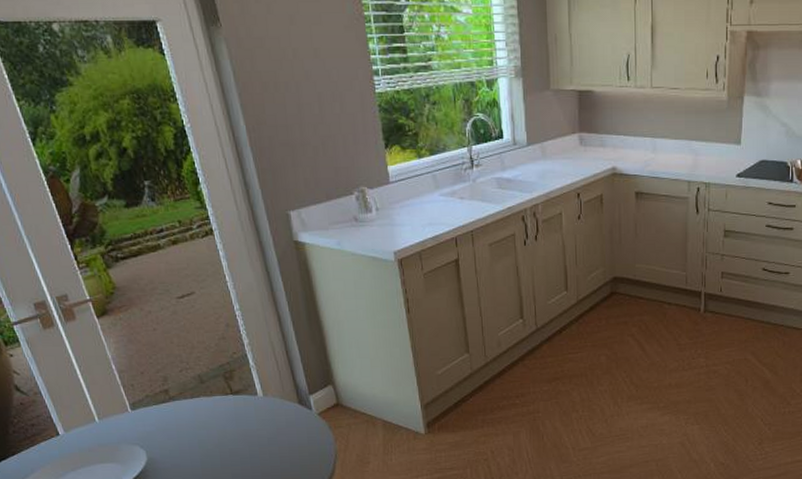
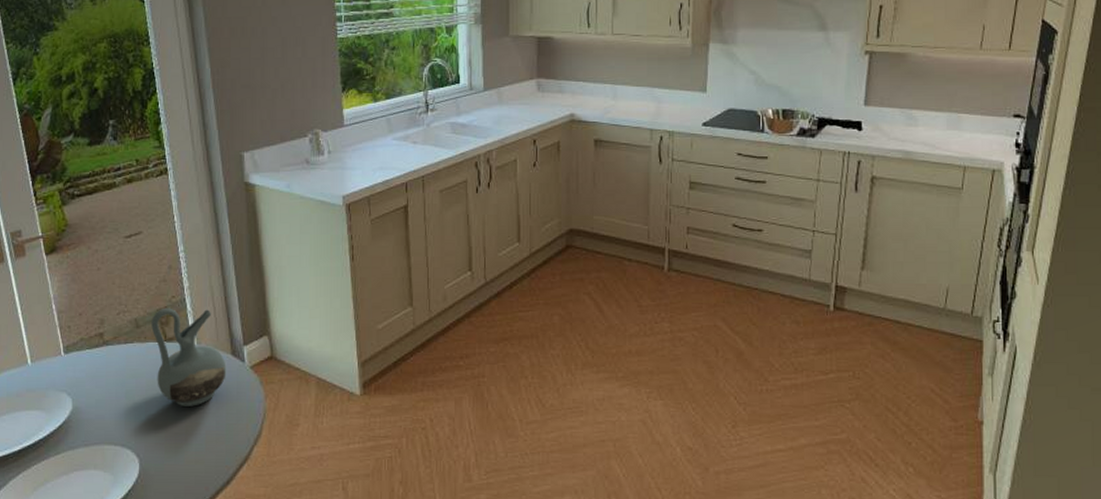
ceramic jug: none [215,363,296,452] -> present [151,307,227,406]

